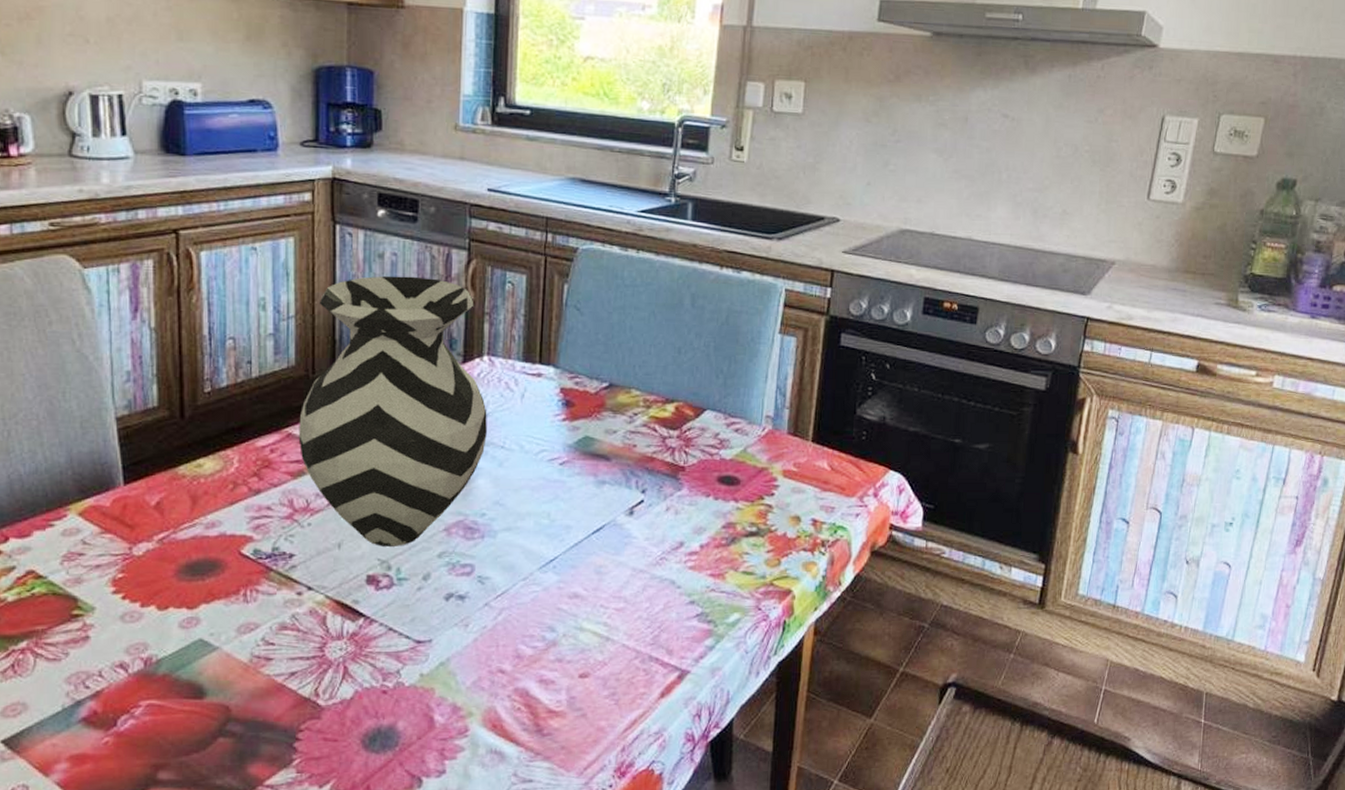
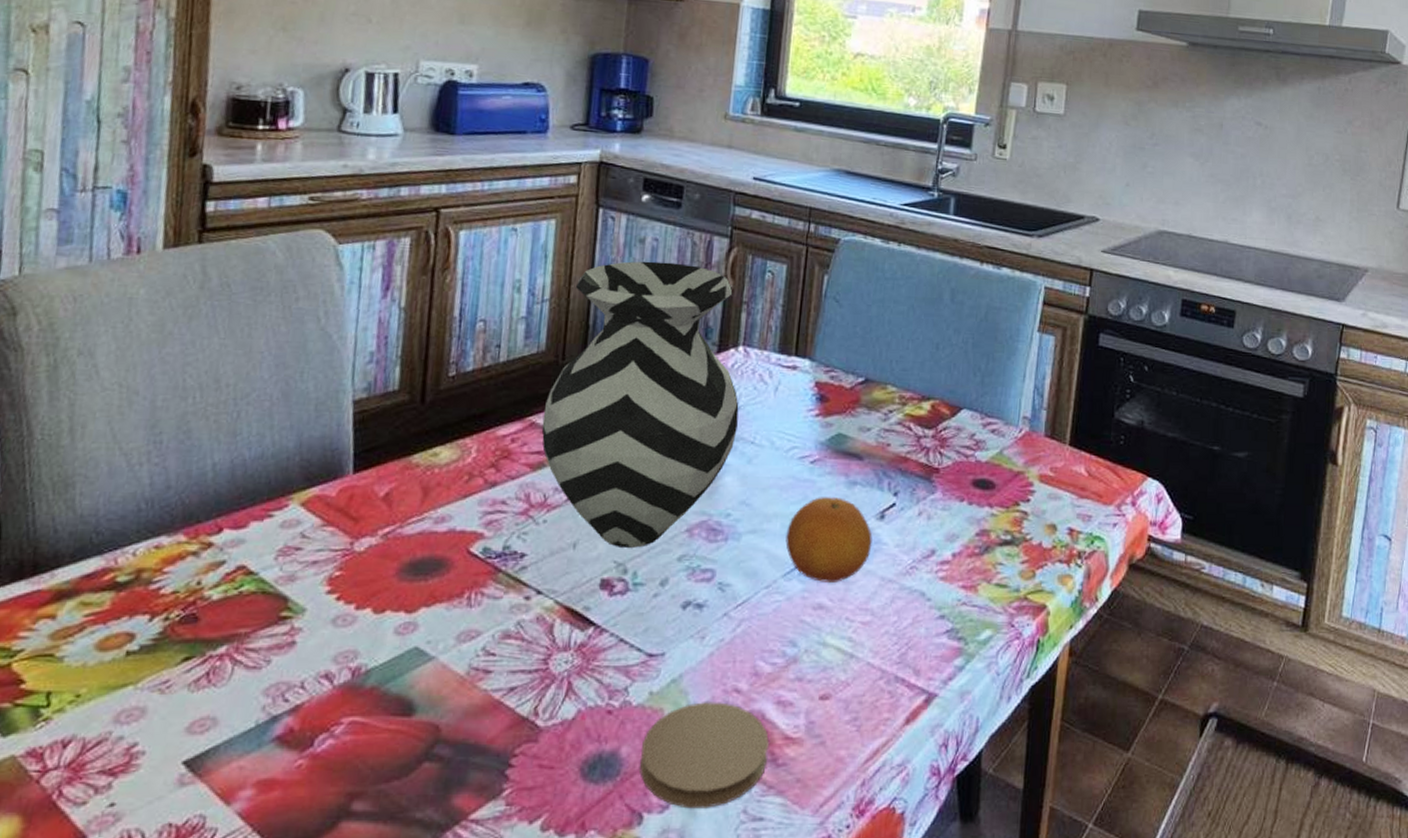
coaster: none [415,681,535,773] -> present [639,702,770,809]
fruit: none [539,496,623,574] -> present [785,497,873,582]

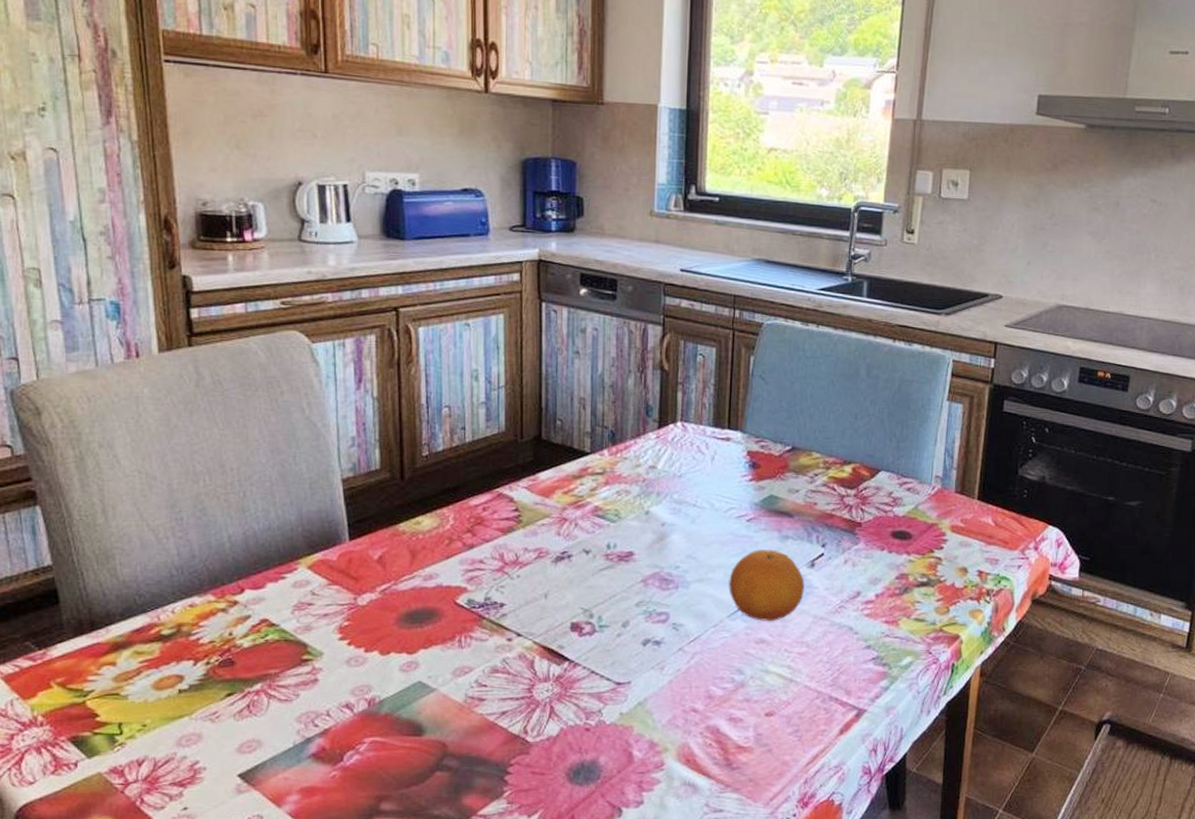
vase: present [541,261,739,548] -> none [508,349,681,596]
coaster: present [639,702,770,809] -> none [615,720,725,804]

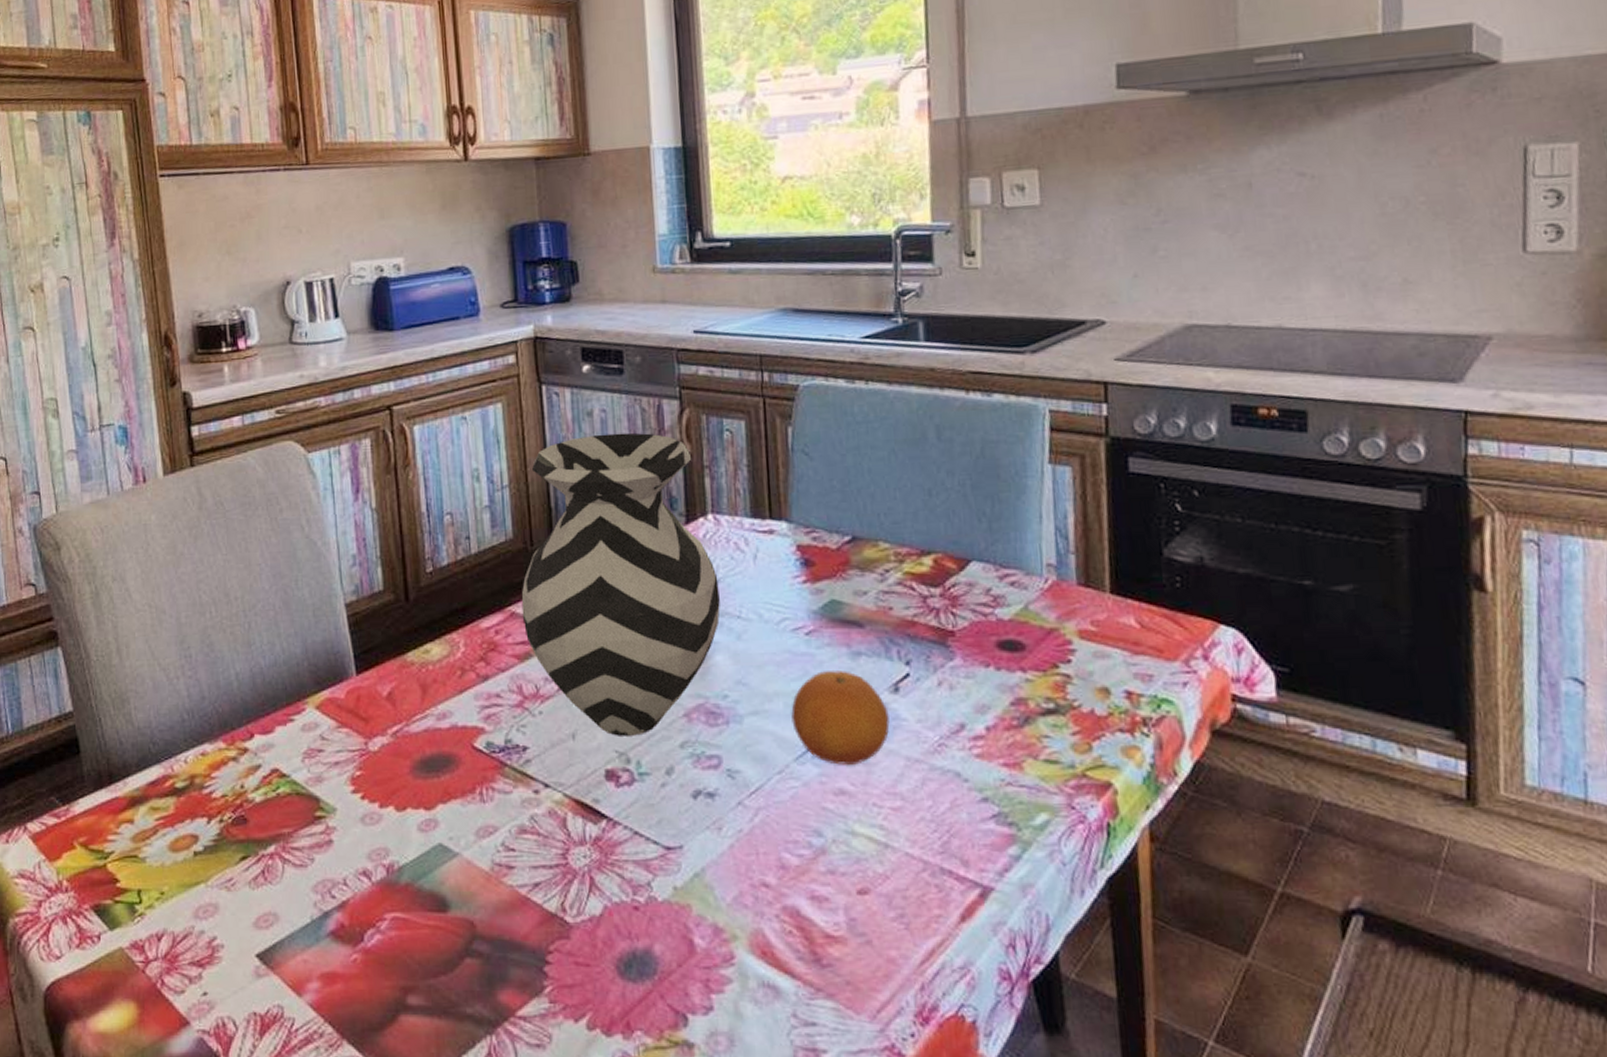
vase: none [508,349,681,596] -> present [521,432,720,736]

